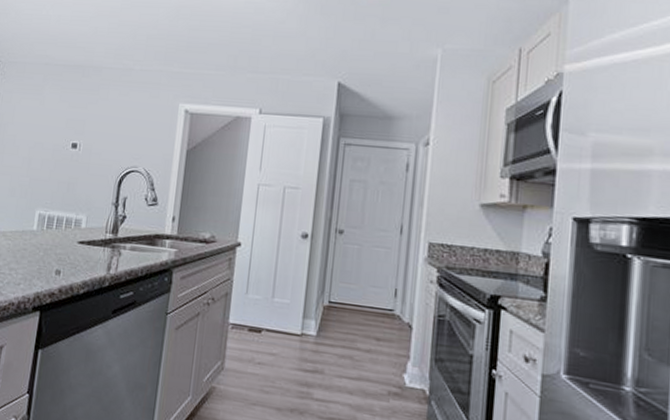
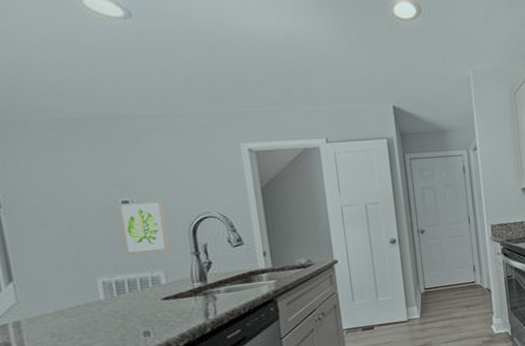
wall art: none [63,145,102,197] -> present [118,200,170,255]

